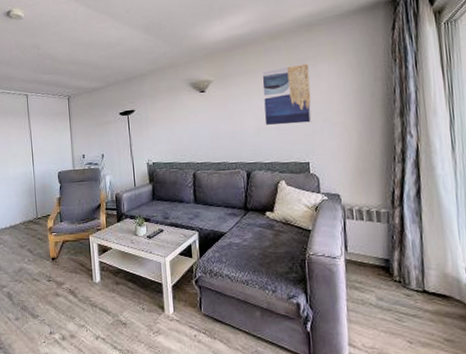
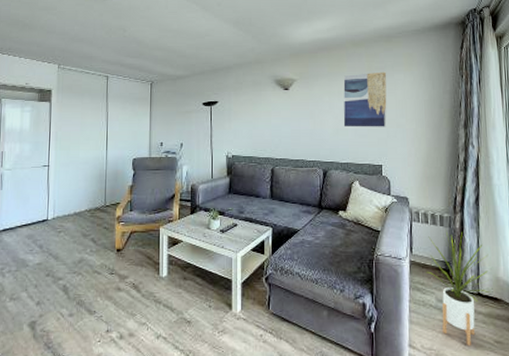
house plant: none [363,225,438,344] -> present [426,229,491,345]

